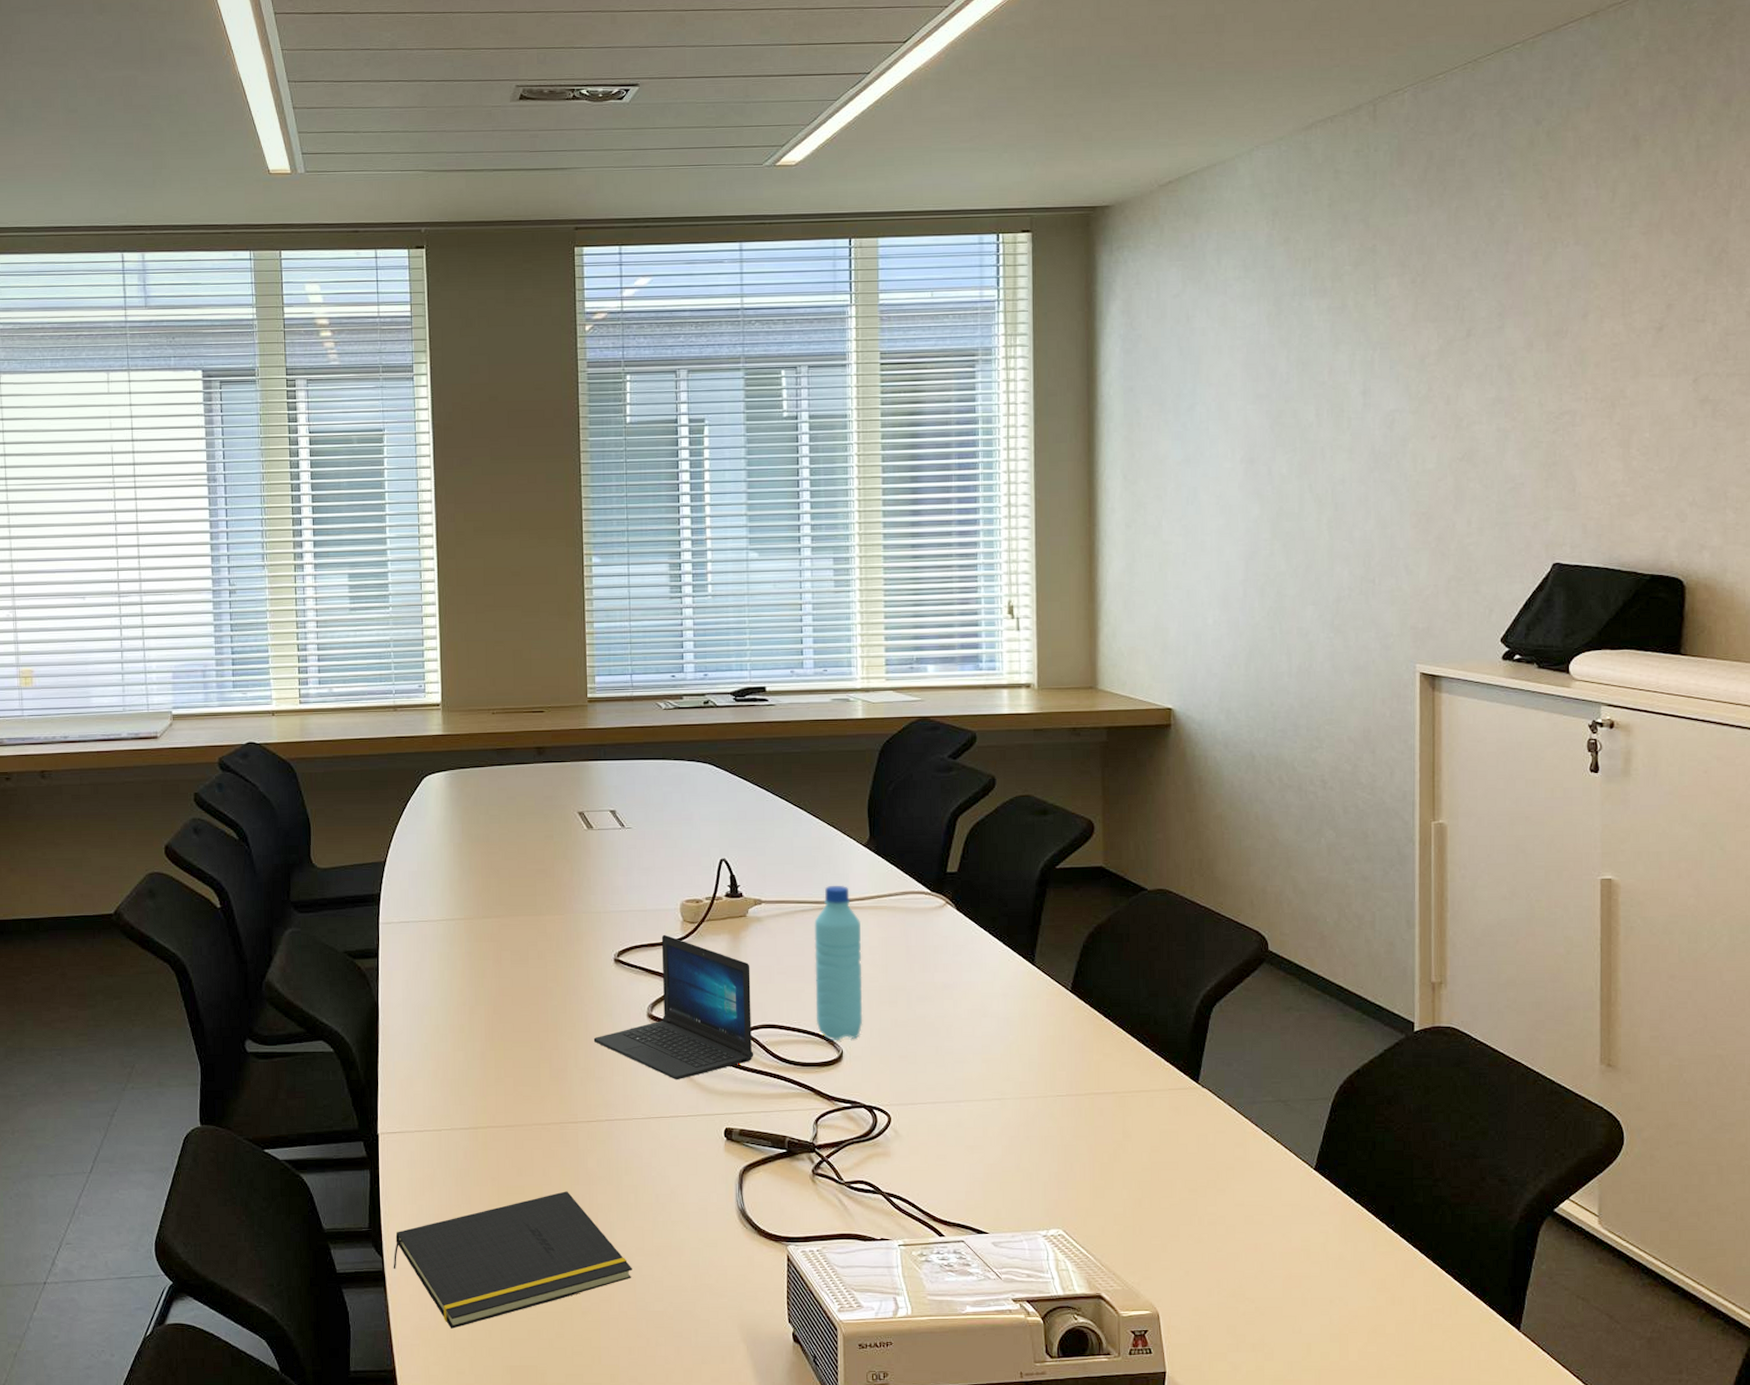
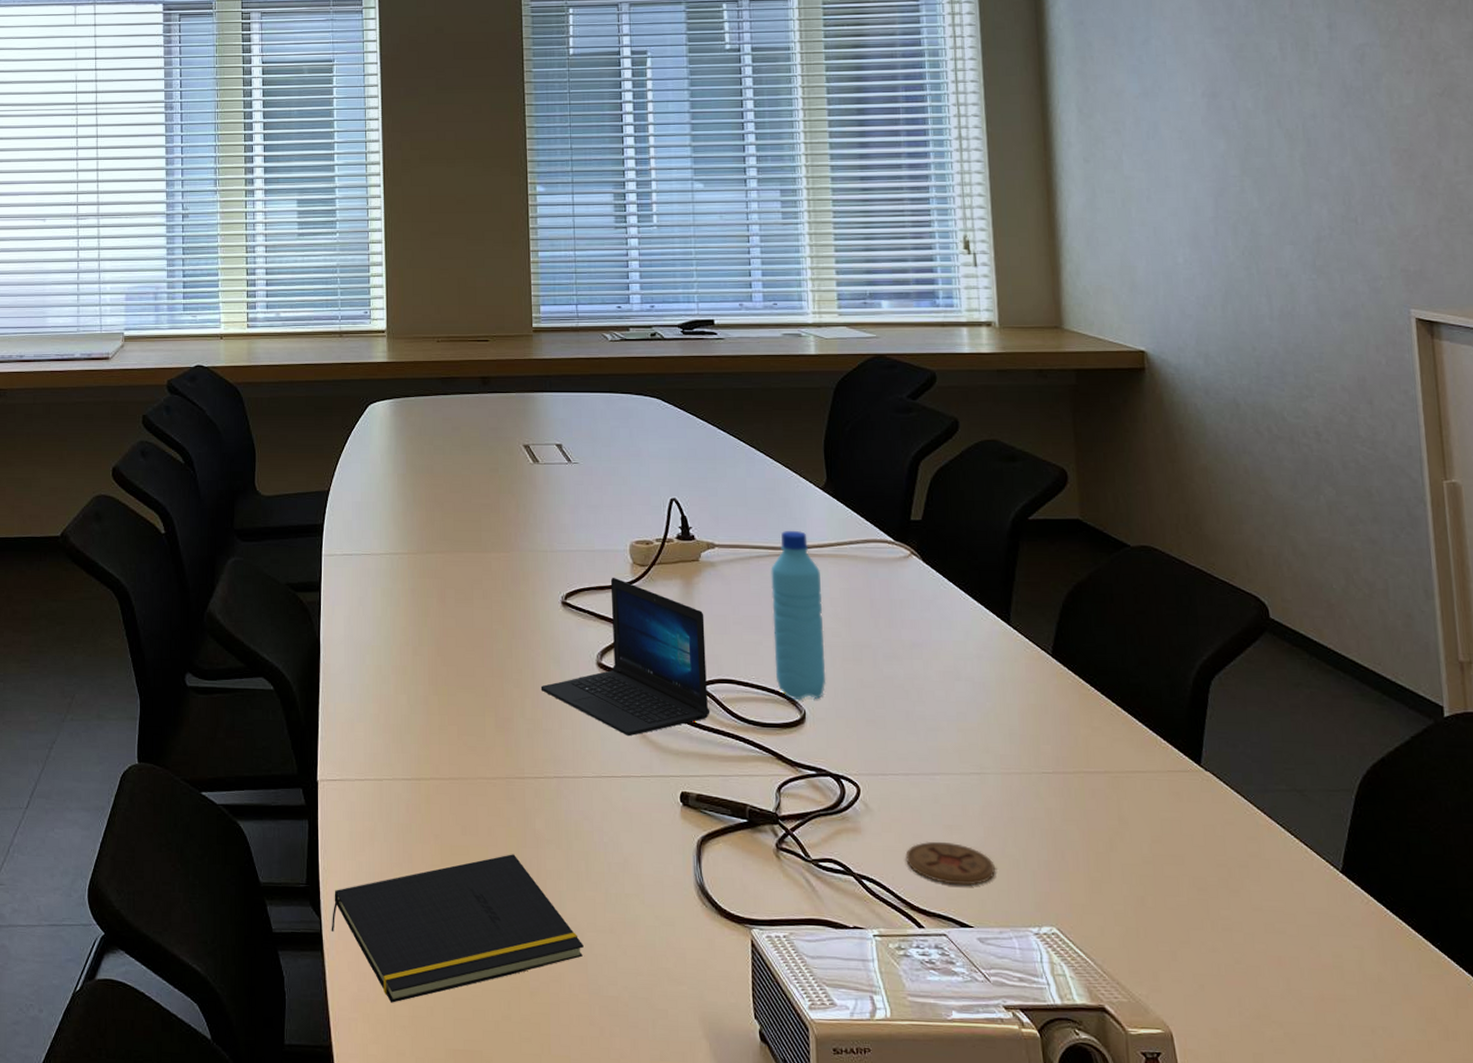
coaster: none [930,1160,1010,1198] -> present [905,841,995,886]

